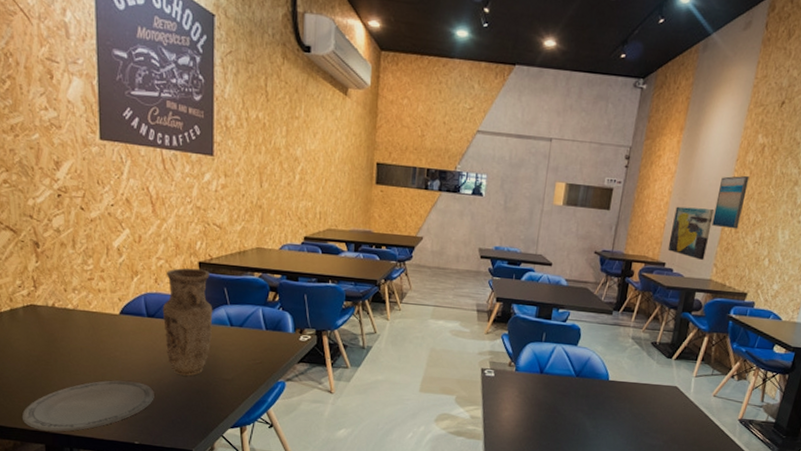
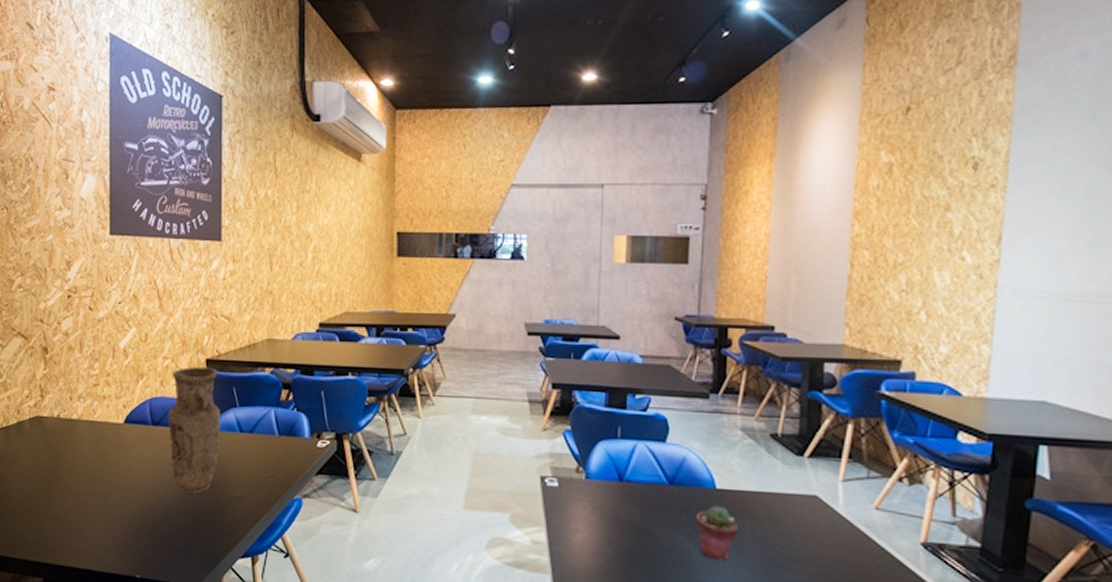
plate: present [21,379,154,432] -> none [22,499,158,563]
potted succulent: none [591,392,621,431] -> present [695,505,737,561]
wall art: present [667,206,715,260] -> none [775,251,834,319]
wall art: present [712,175,750,229] -> none [833,204,877,275]

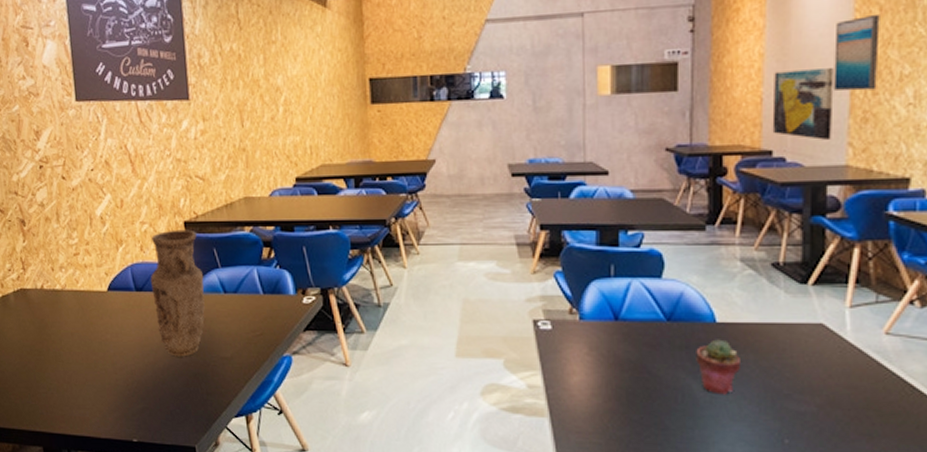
wall art: none [775,251,834,319] -> present [772,67,834,140]
wall art: none [833,204,877,275] -> present [834,13,880,92]

